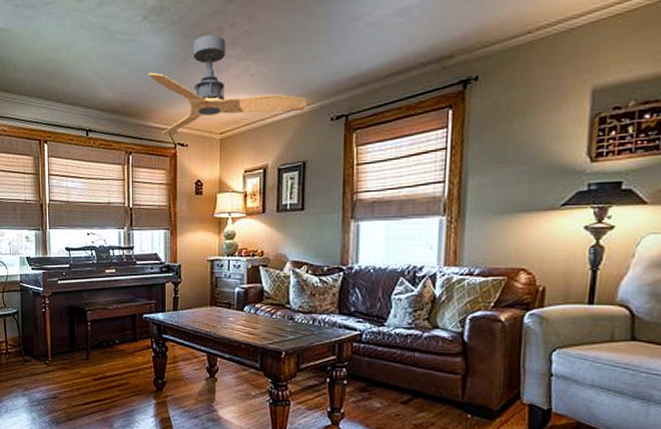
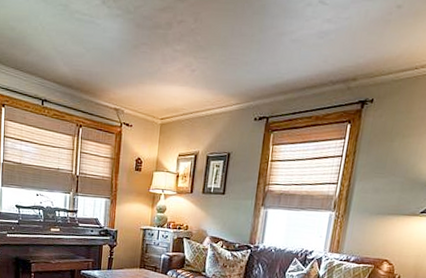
ceiling fan: present [149,34,307,134] -> none [102,28,237,113]

